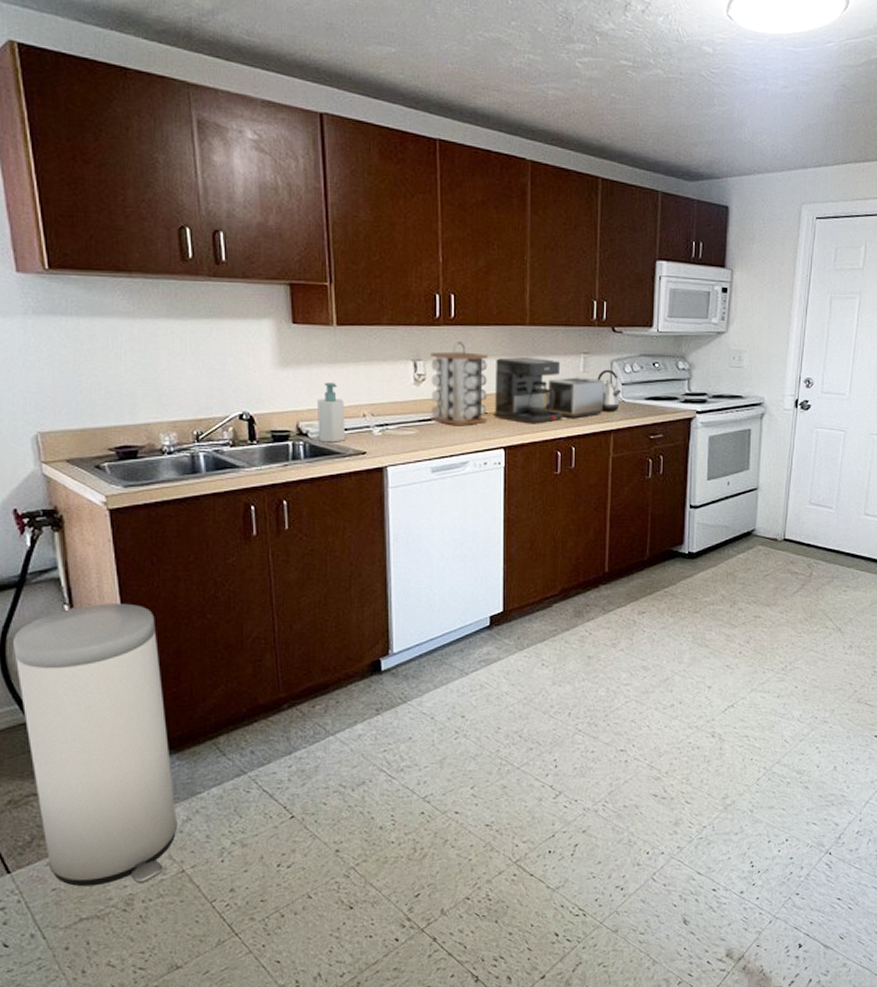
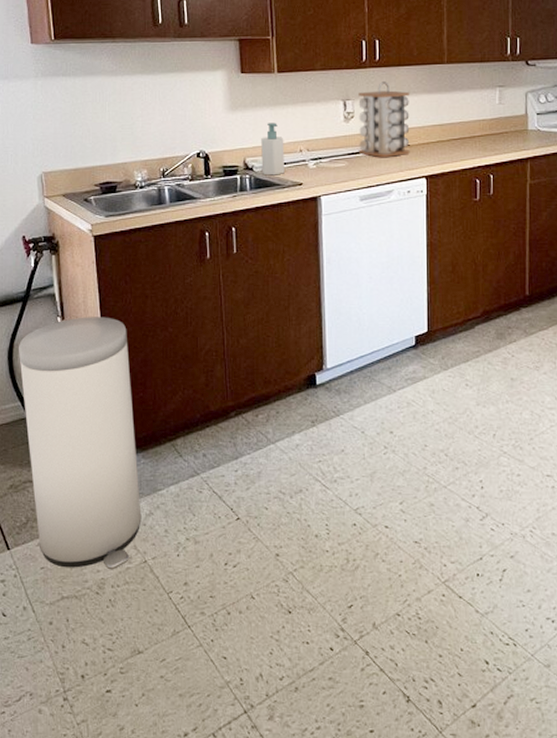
coffee maker: present [494,357,562,424] -> none [416,93,480,154]
toaster: present [547,377,604,419] -> none [465,109,520,148]
kettle: present [597,369,621,411] -> none [512,100,537,140]

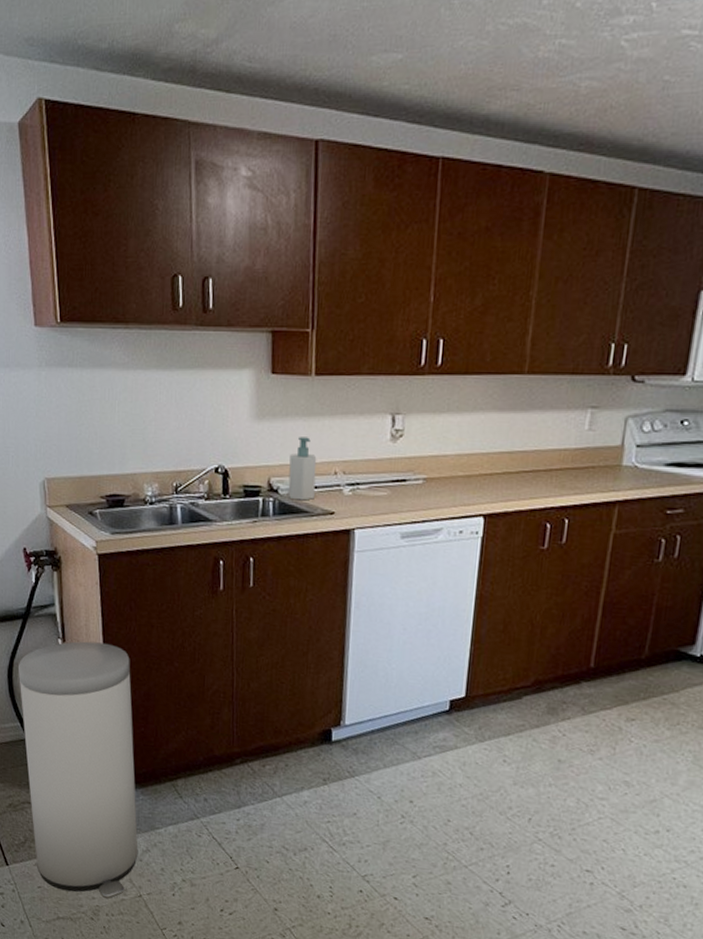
spice rack: present [358,81,410,158] -> none [405,393,476,489]

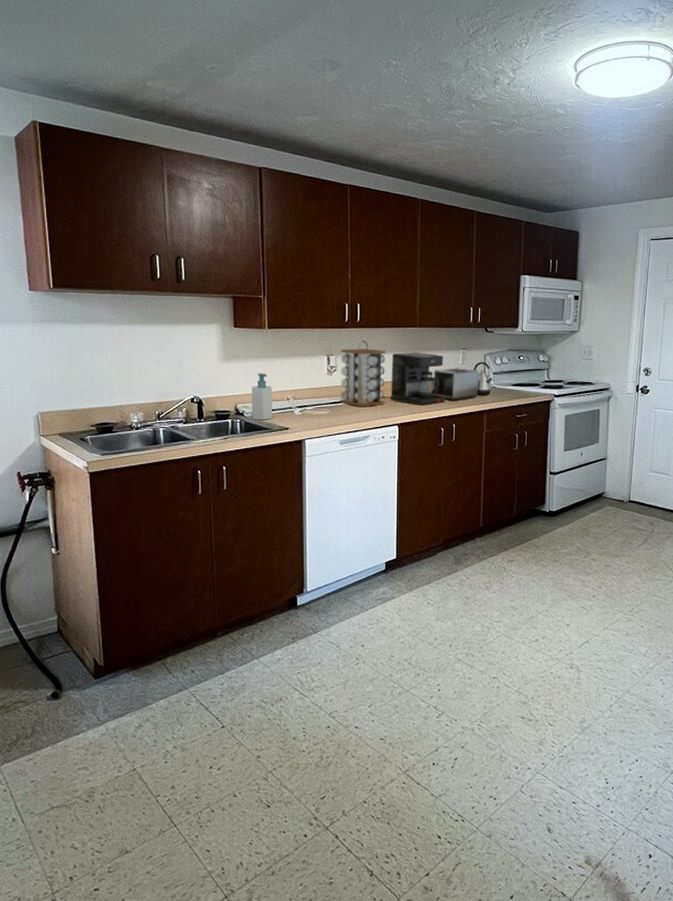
pedal bin: present [19,641,138,899] -> none [12,547,132,780]
spice rack: none [405,393,476,489] -> present [340,340,387,408]
coffee maker: none [476,411,560,490] -> present [391,352,445,406]
toaster: none [541,436,614,486] -> present [433,368,479,402]
kettle: none [605,427,635,479] -> present [473,361,493,395]

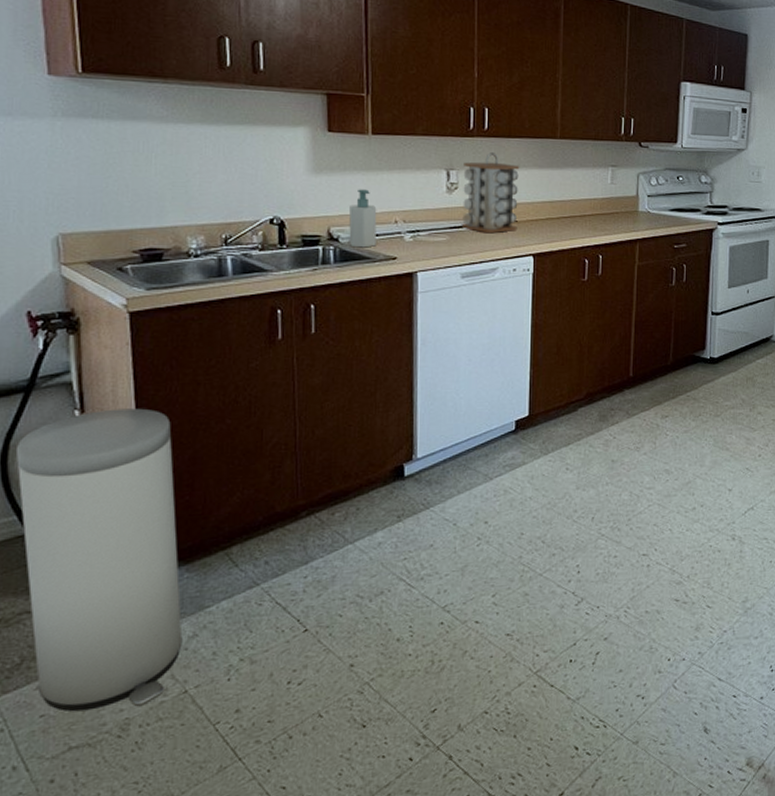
pedal bin: none [12,547,132,780] -> present [16,408,183,712]
coffee maker: present [391,352,445,406] -> none [525,168,590,233]
toaster: present [433,368,479,402] -> none [576,188,630,228]
kettle: present [473,361,493,395] -> none [624,181,647,222]

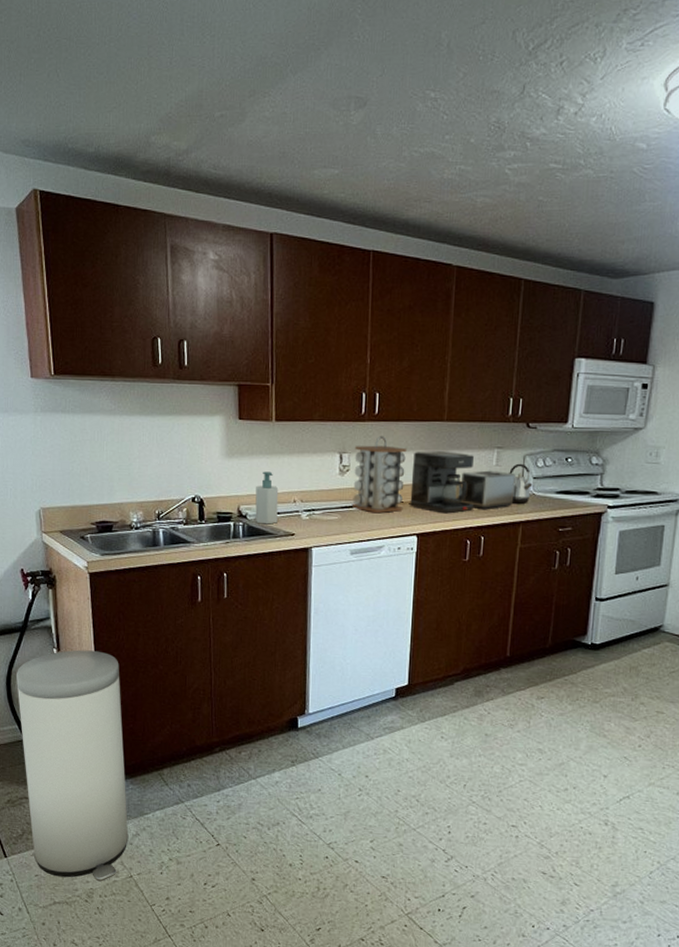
coffee maker: none [525,168,590,233] -> present [410,451,474,514]
toaster: none [576,188,630,228] -> present [460,470,516,510]
kettle: none [624,181,647,222] -> present [509,463,533,504]

